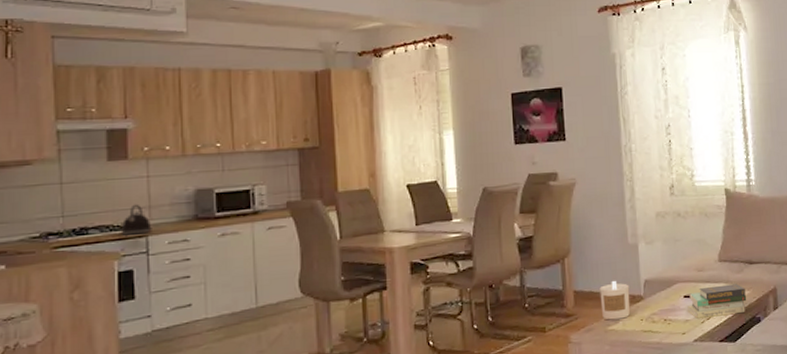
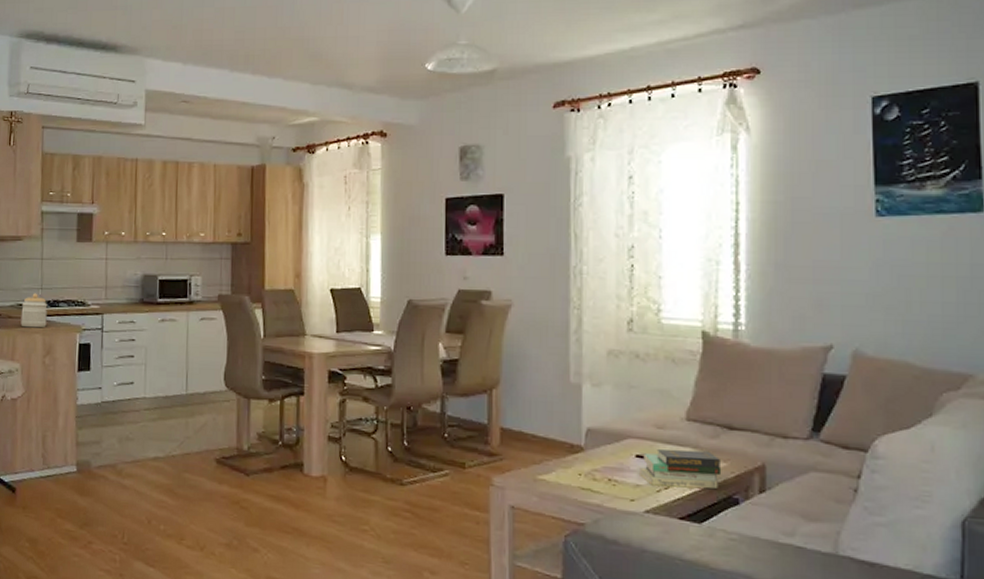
jar: none [35,222,72,263] -> present [20,293,48,328]
kettle: present [122,204,152,236] -> none [84,283,107,312]
candle: present [599,280,631,320] -> none [531,422,567,469]

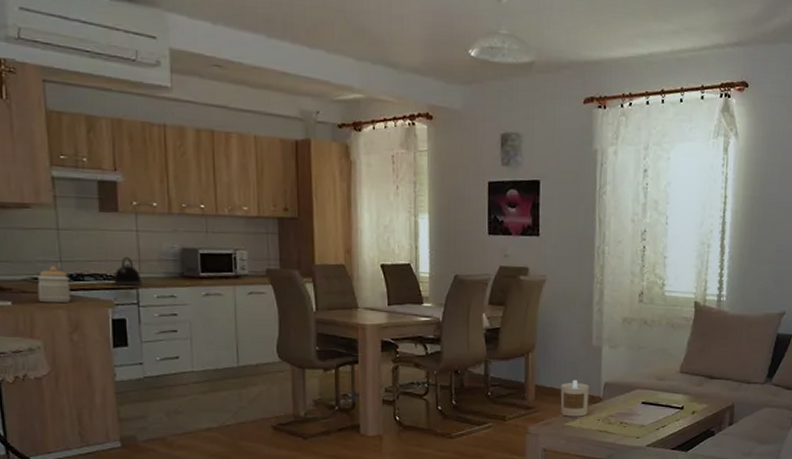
kettle: none [84,283,107,312] -> present [114,256,142,286]
candle: none [531,422,567,469] -> present [560,379,590,417]
books: present [640,449,722,490] -> none [644,396,704,426]

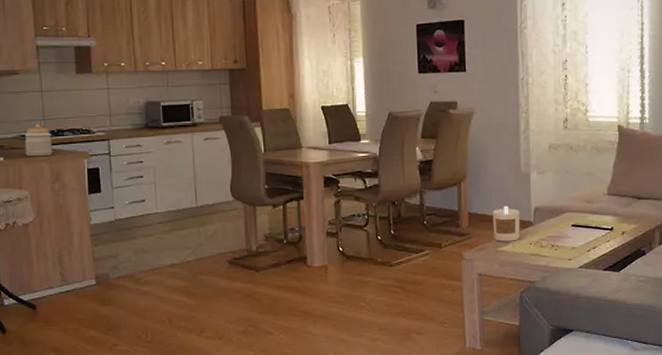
kettle: present [114,256,142,286] -> none [89,112,113,138]

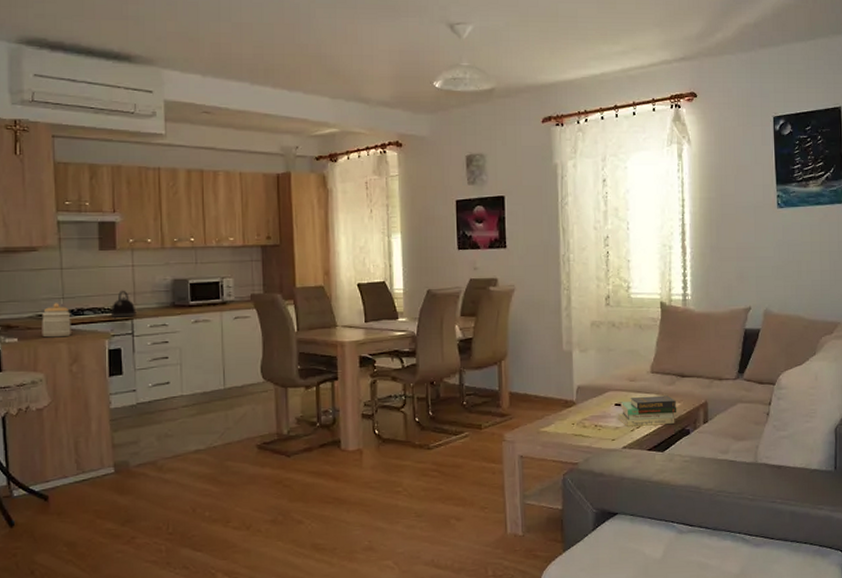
kettle: none [89,112,113,138] -> present [112,290,137,318]
candle: present [492,205,521,242] -> none [534,384,563,422]
books: none [575,217,633,248] -> present [618,395,677,428]

